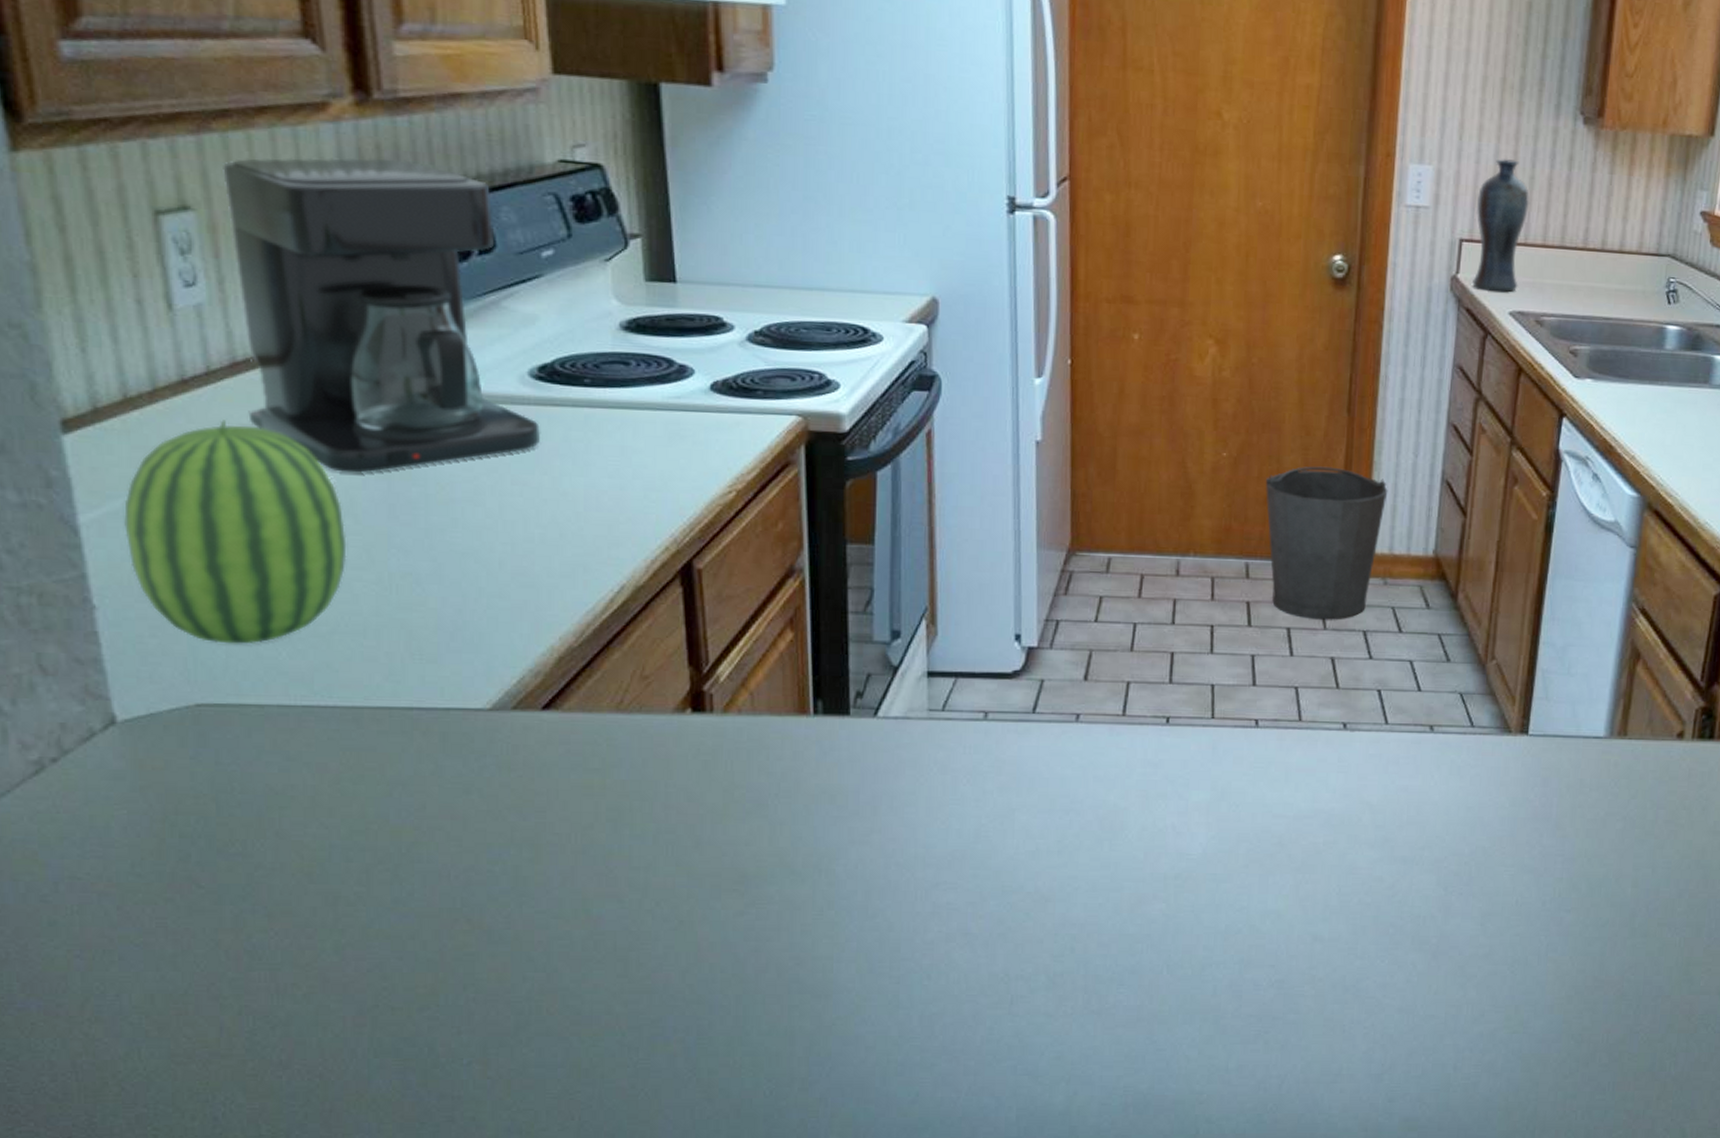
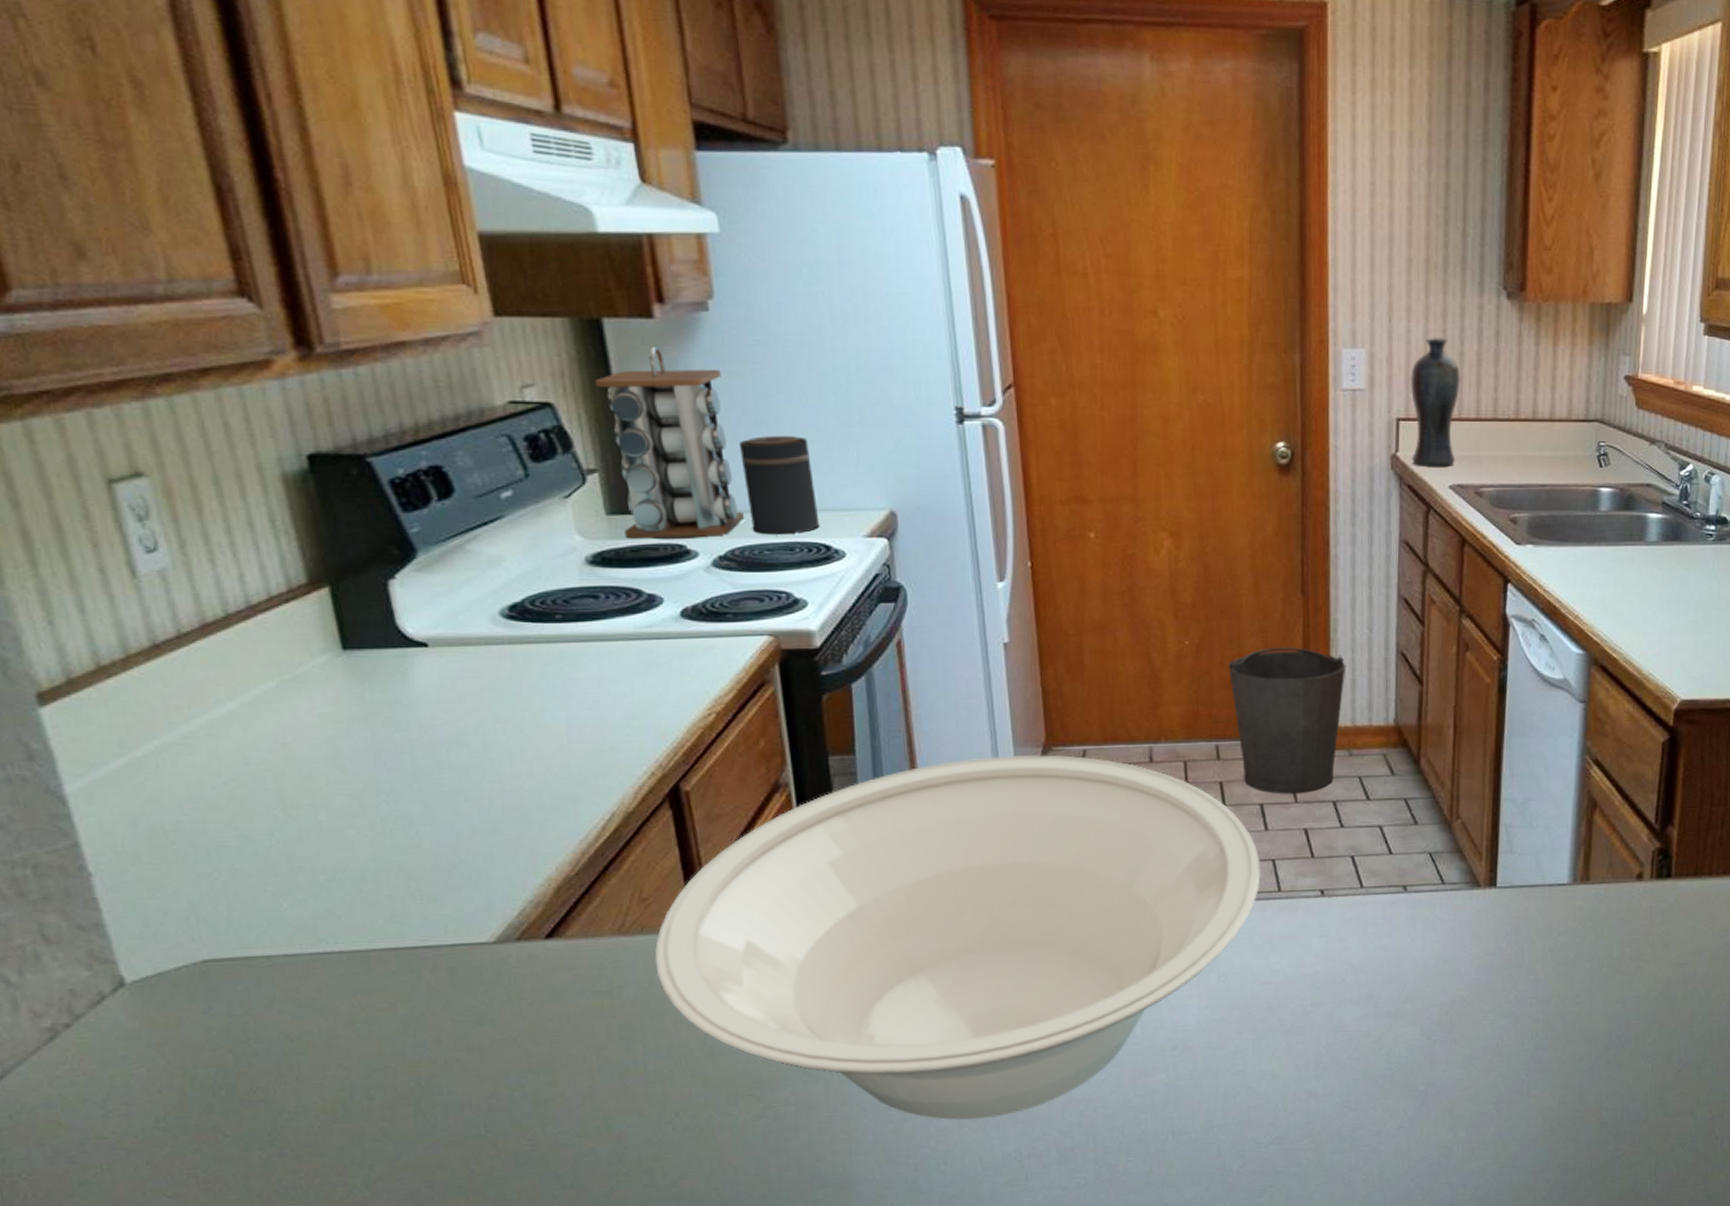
fruit: present [124,420,347,644] -> none [108,681,338,900]
coffee maker: present [223,158,541,473] -> none [171,412,518,724]
spice rack: none [647,113,785,312] -> present [595,345,745,540]
bowl: none [650,557,1283,935] -> present [654,754,1262,1121]
cylinder: none [786,212,860,314] -> present [740,435,820,535]

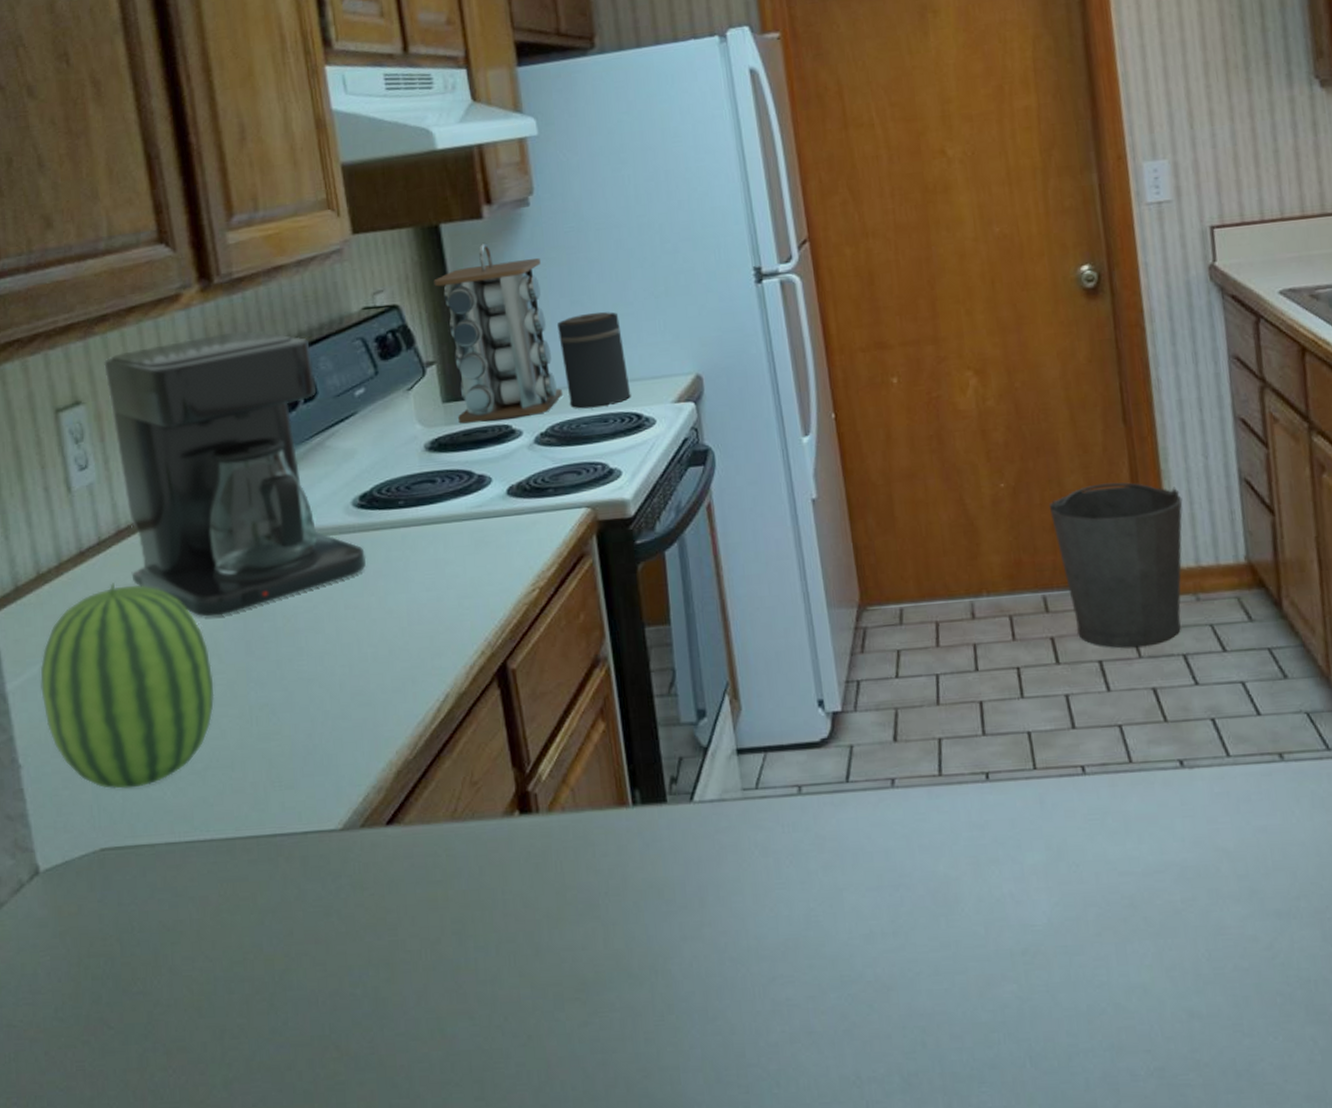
fruit: none [108,681,338,900] -> present [40,583,215,789]
coffee maker: none [171,412,518,724] -> present [104,330,366,617]
bowl: present [654,754,1262,1121] -> none [484,615,1109,1034]
vase: present [1411,338,1461,466] -> none [1220,137,1283,274]

